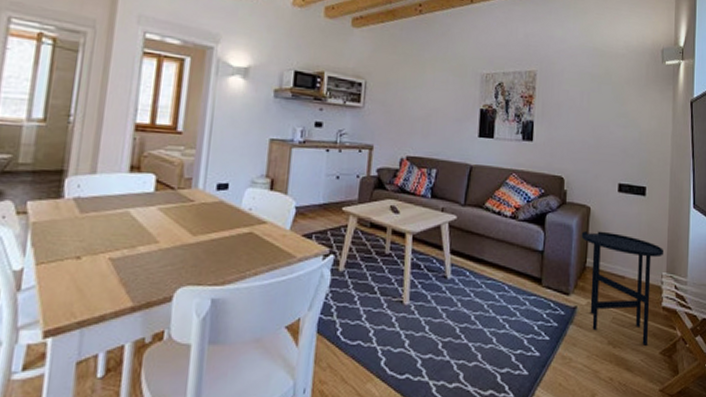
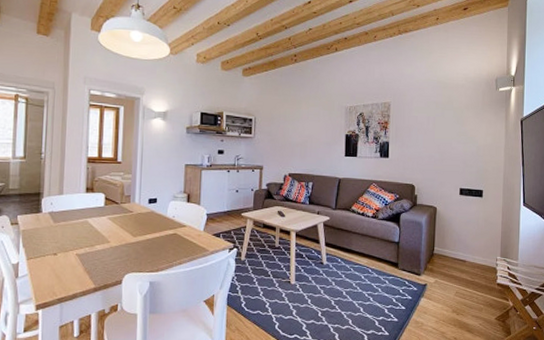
side table: present [581,231,663,346] -> none [429,226,498,313]

